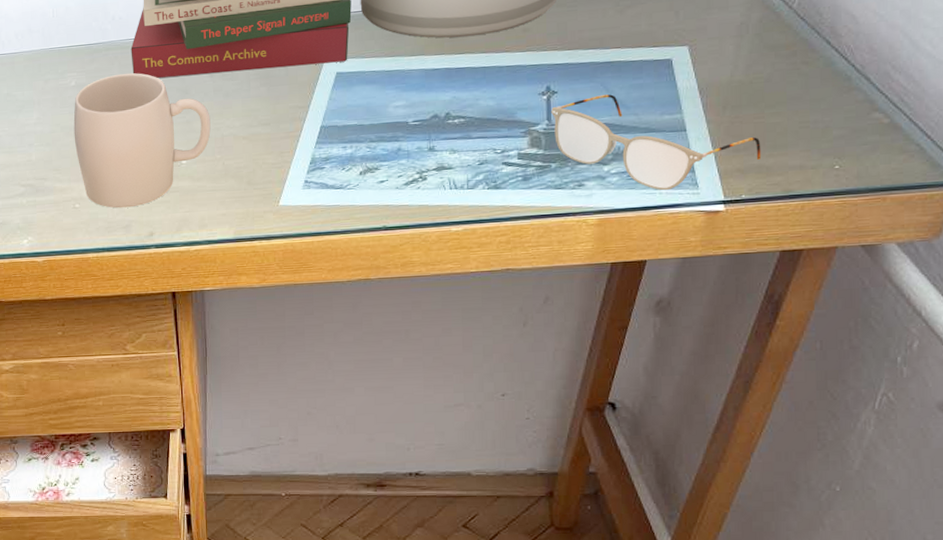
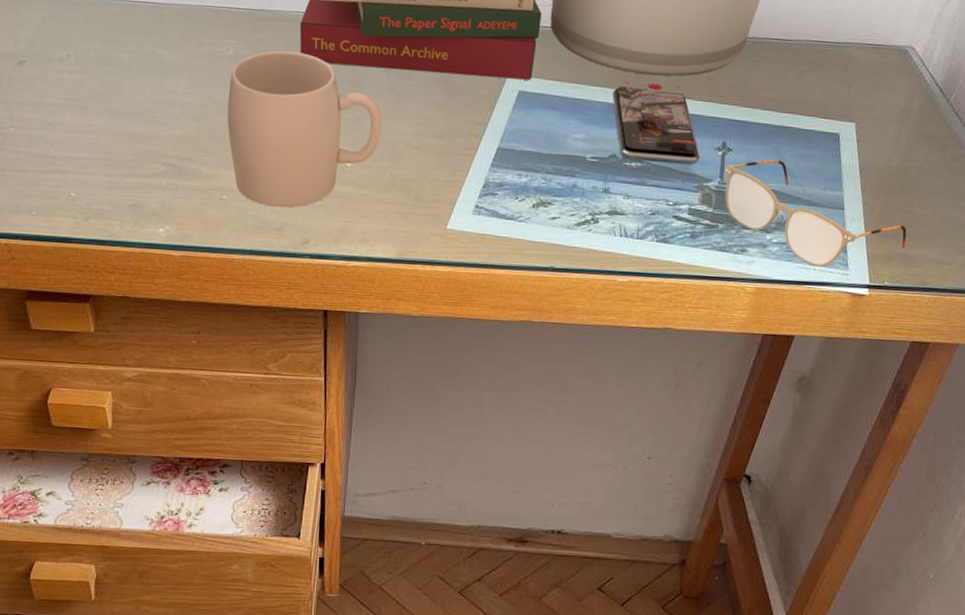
smartphone: none [428,41,524,117] -> present [612,80,700,165]

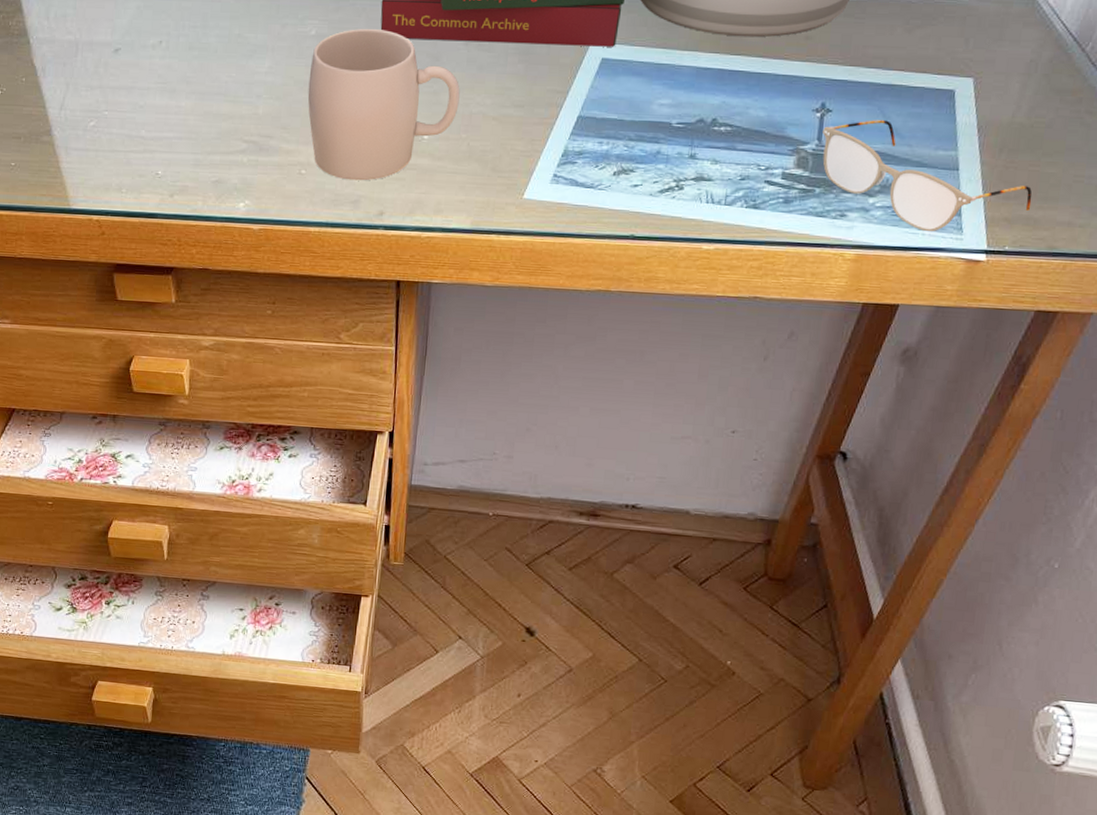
smartphone: present [612,80,700,165] -> none [701,43,796,128]

